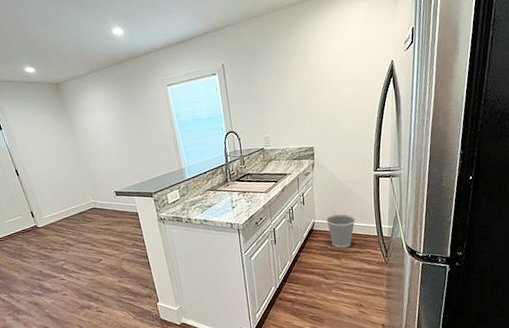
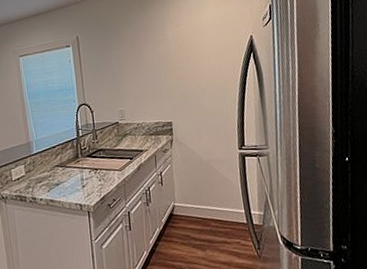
wastebasket: present [326,214,356,248] -> none [188,197,221,237]

